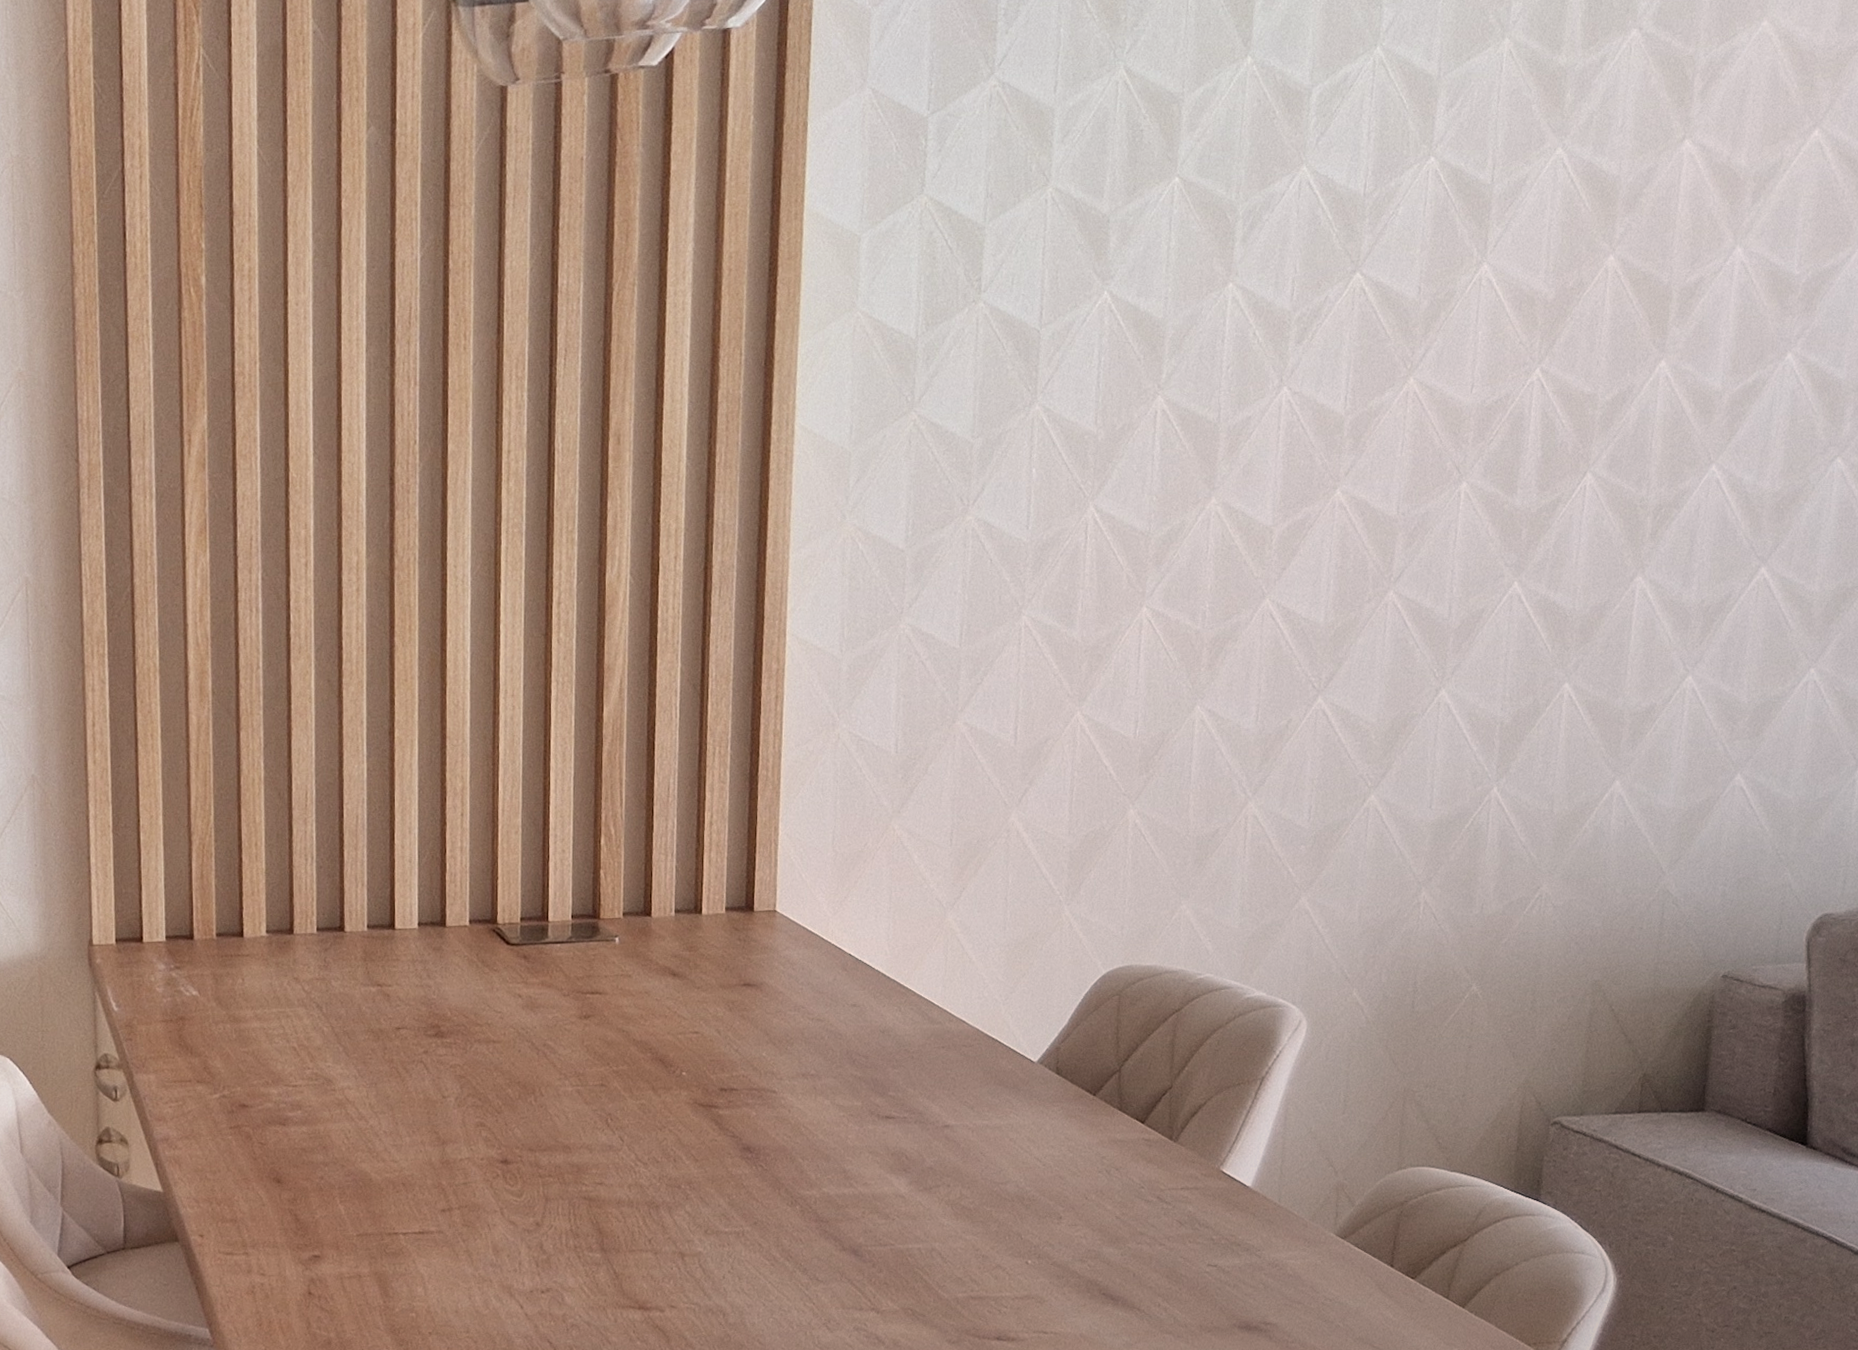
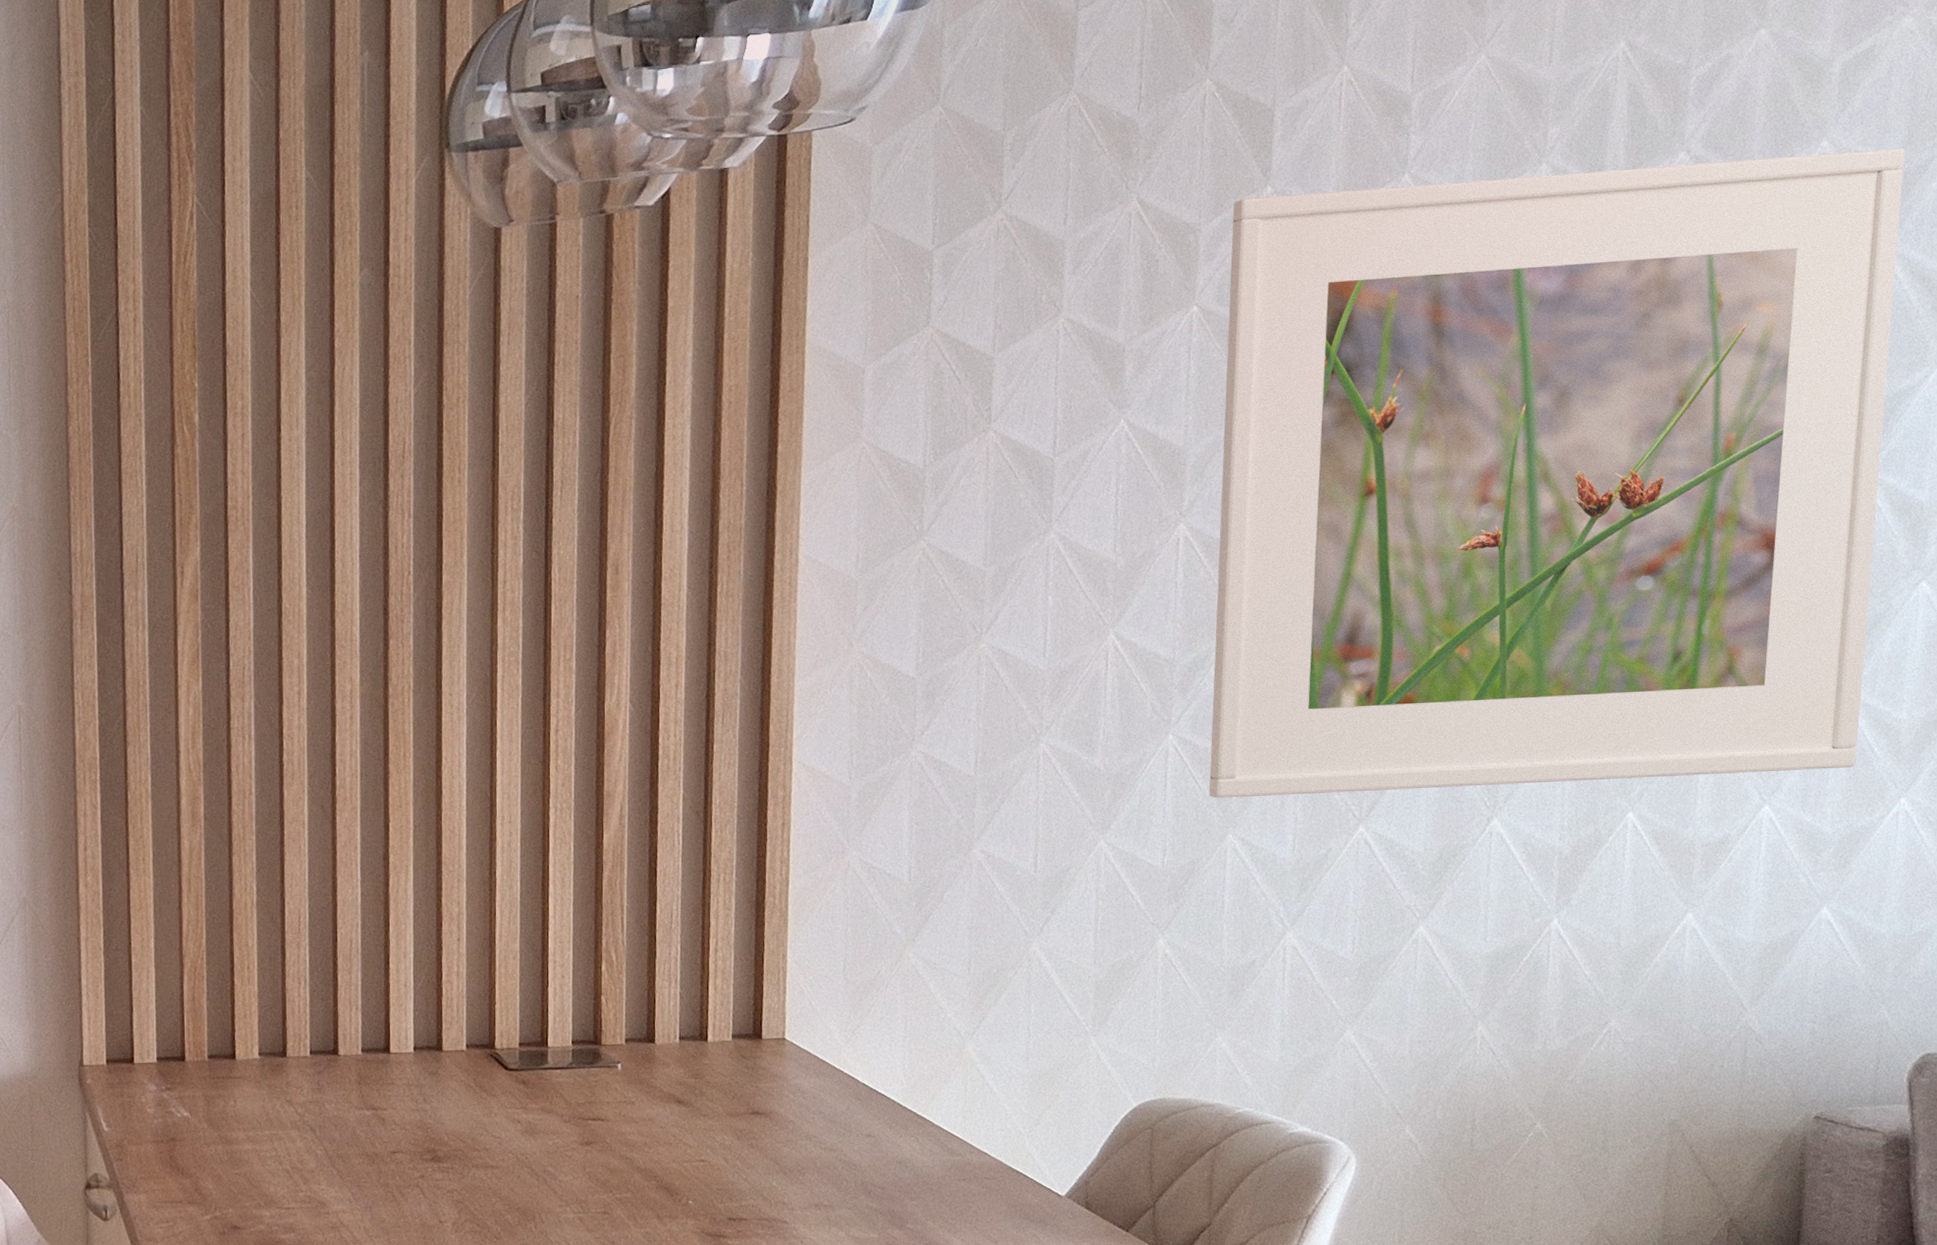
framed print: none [1179,29,1838,670] -> present [1209,148,1906,798]

